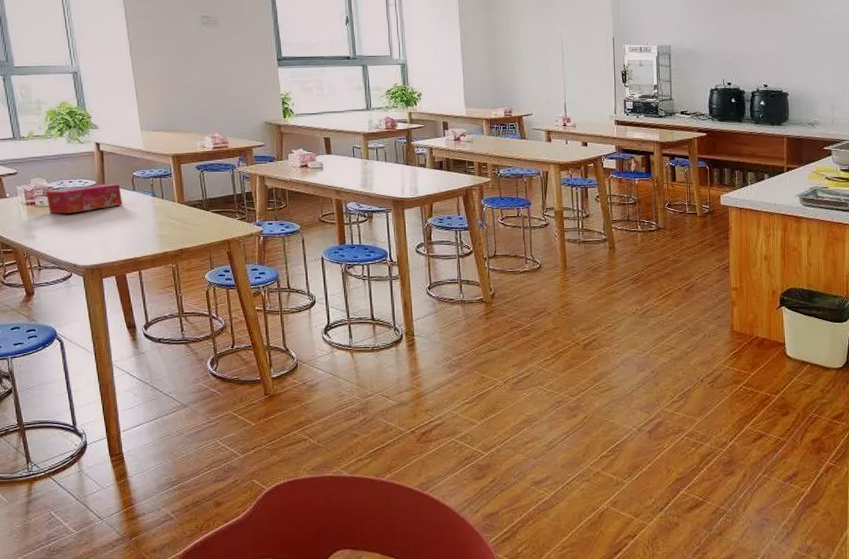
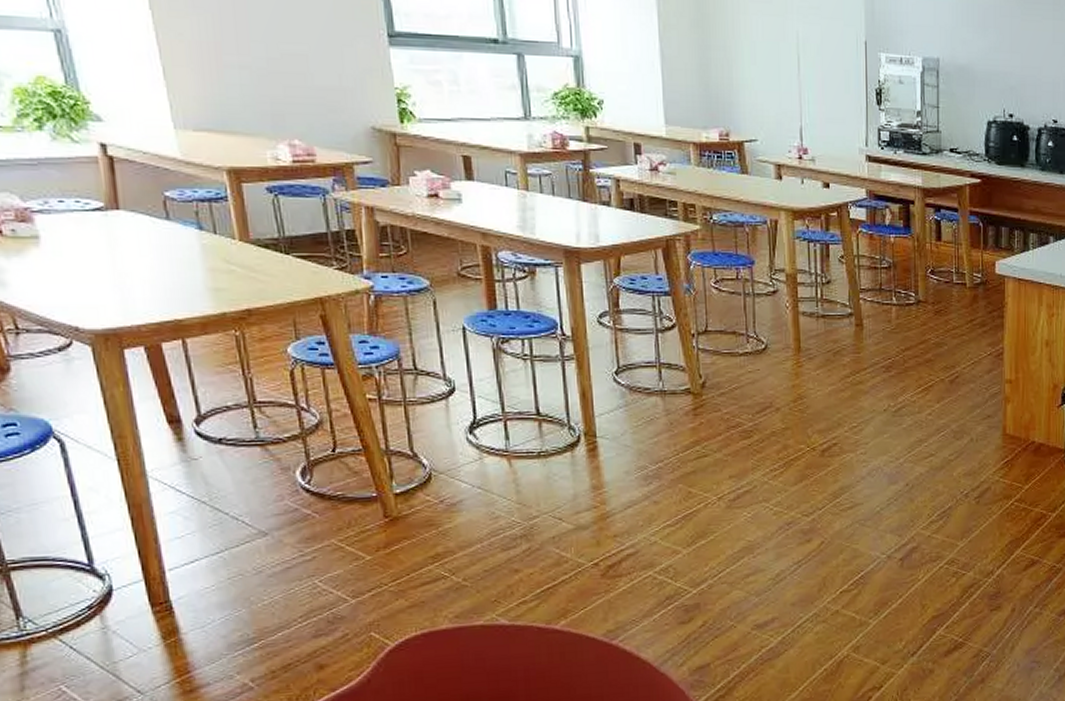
tissue box: present [46,184,122,214] -> none [20,206,150,250]

